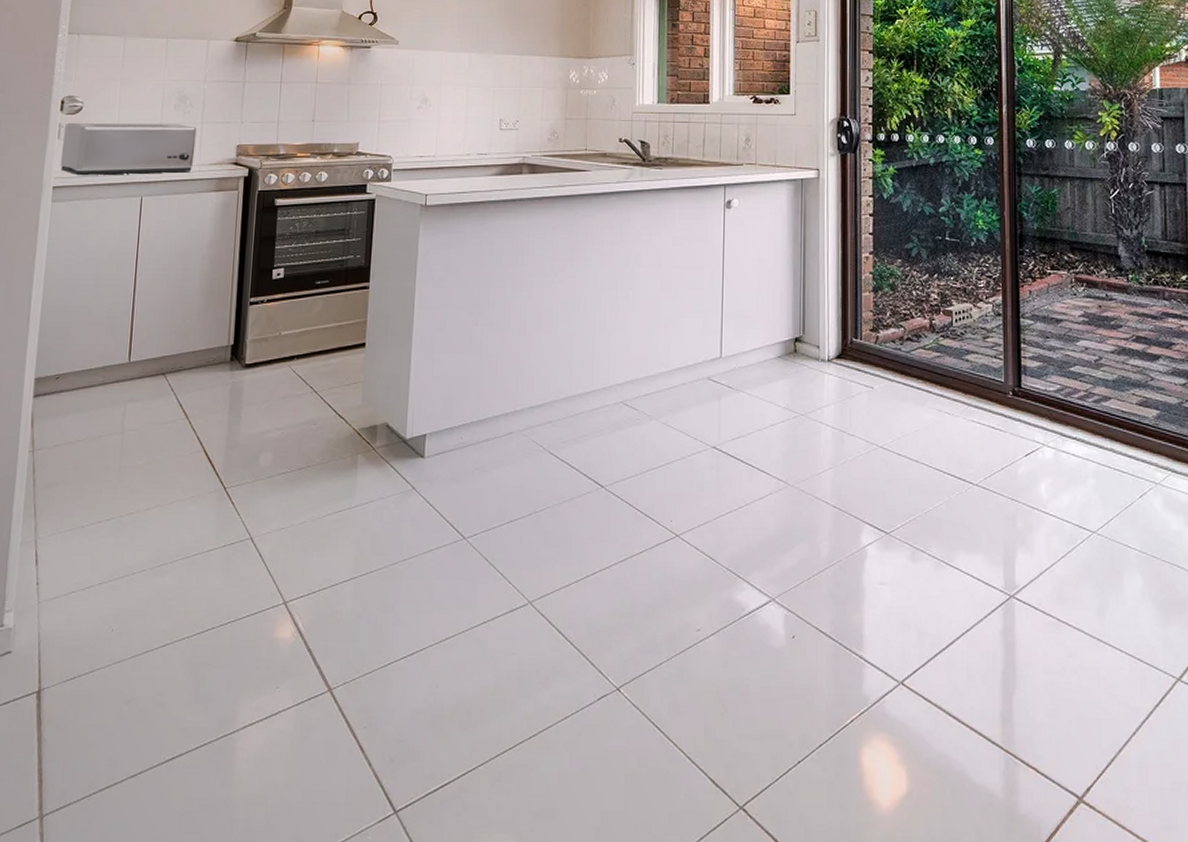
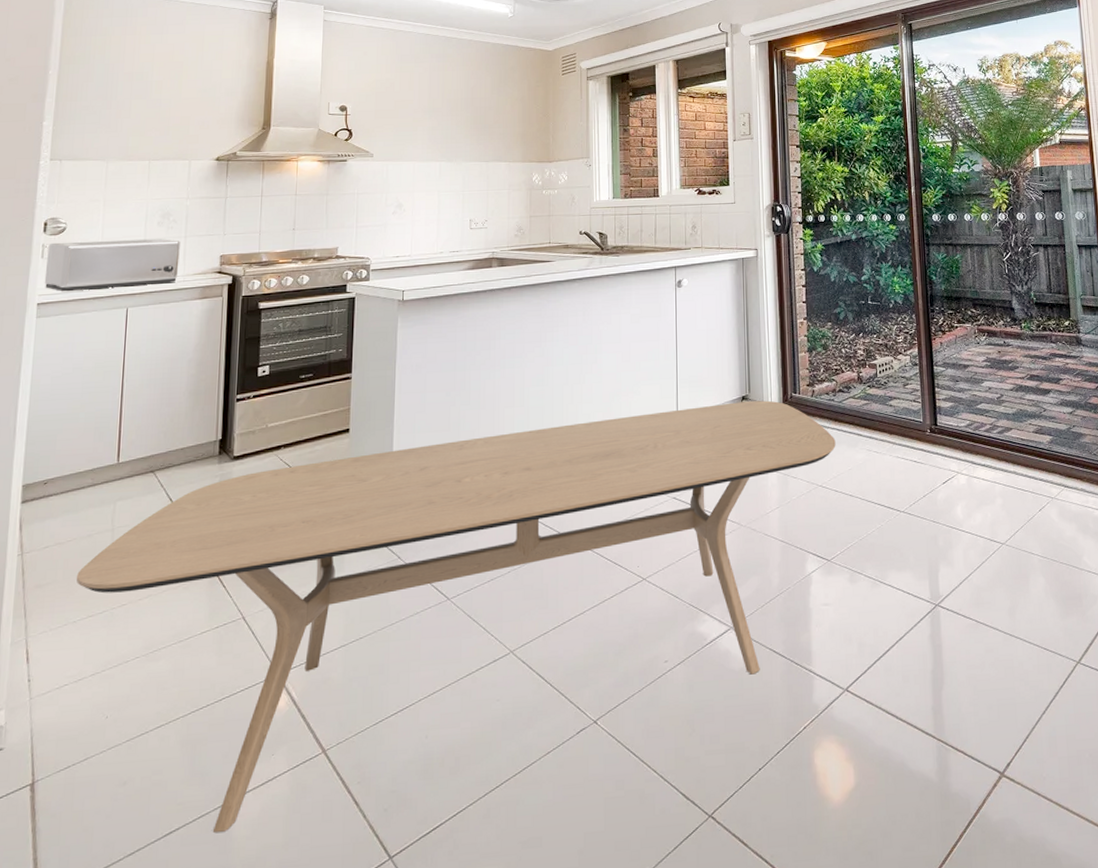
dining table: none [85,344,901,763] -> present [76,400,836,832]

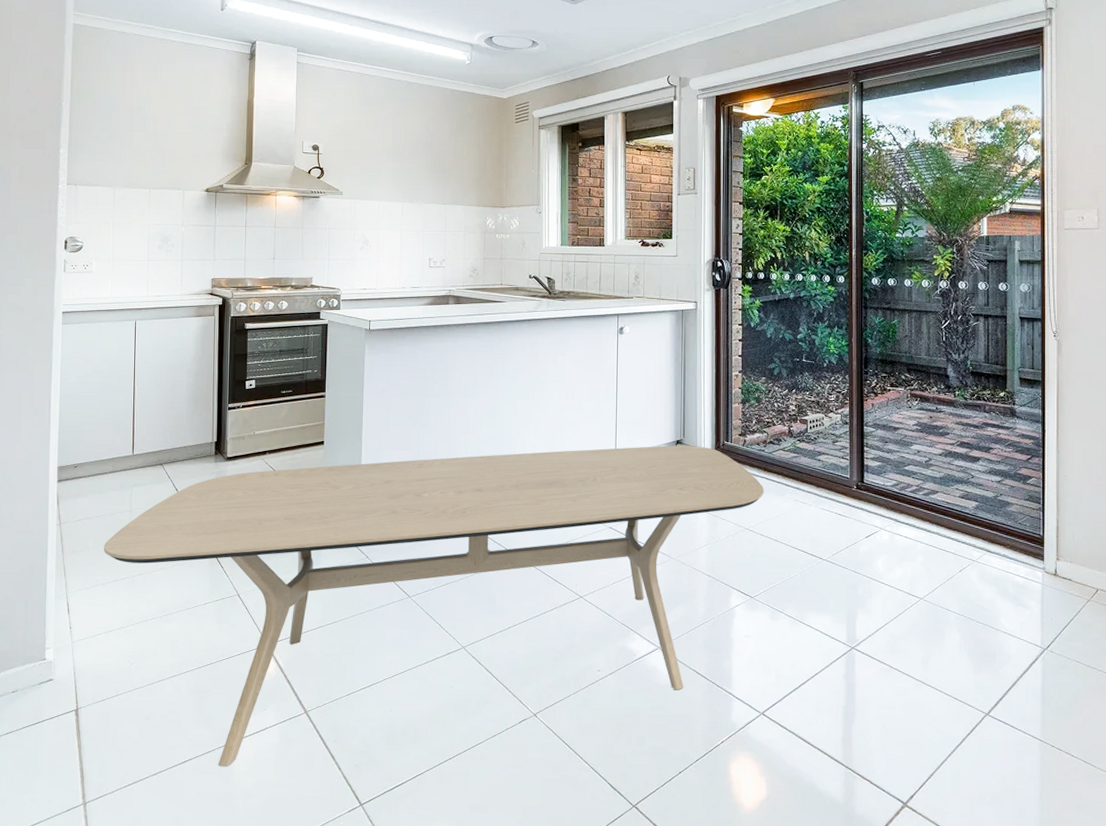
toaster: present [44,239,180,292] -> none [67,259,178,303]

